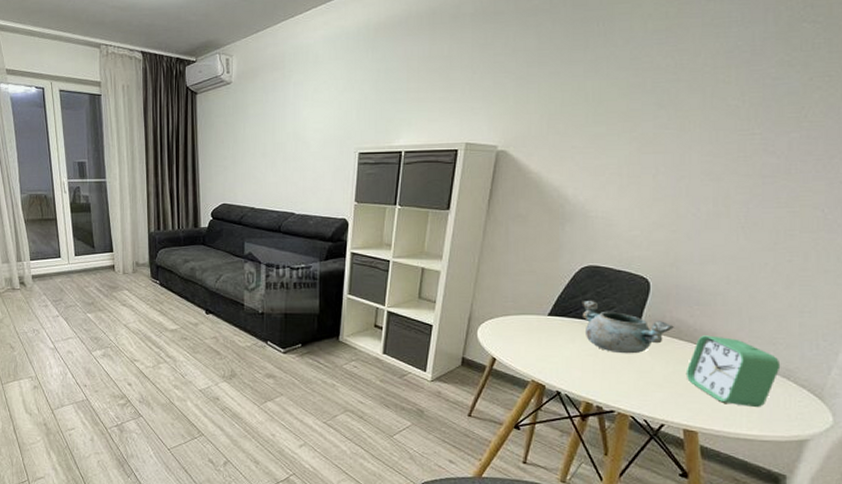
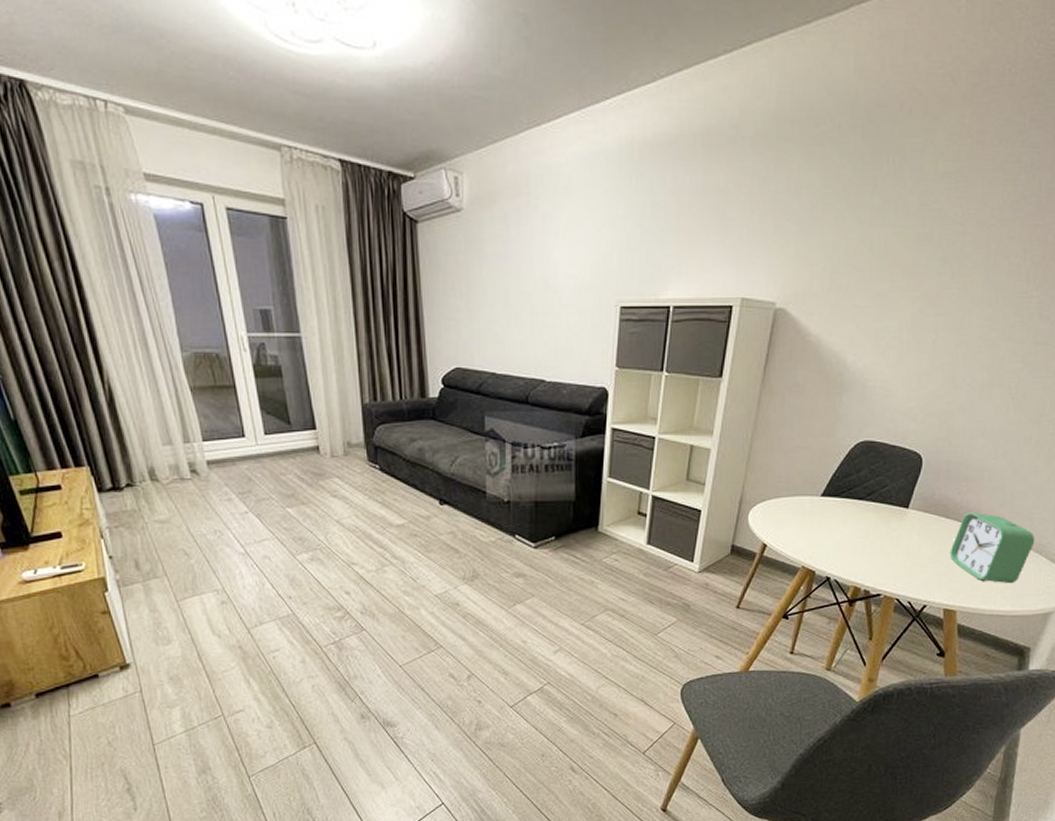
decorative bowl: present [582,300,674,354] -> none [855,478,942,535]

